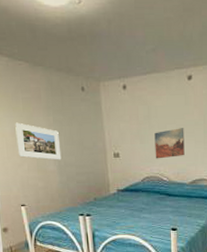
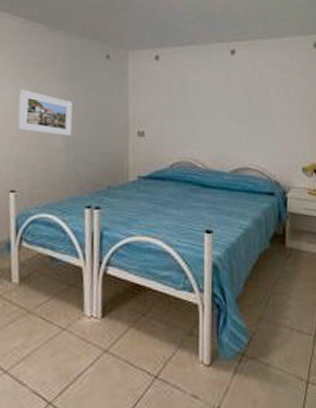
wall art: present [154,128,185,159] -> none [189,106,225,141]

